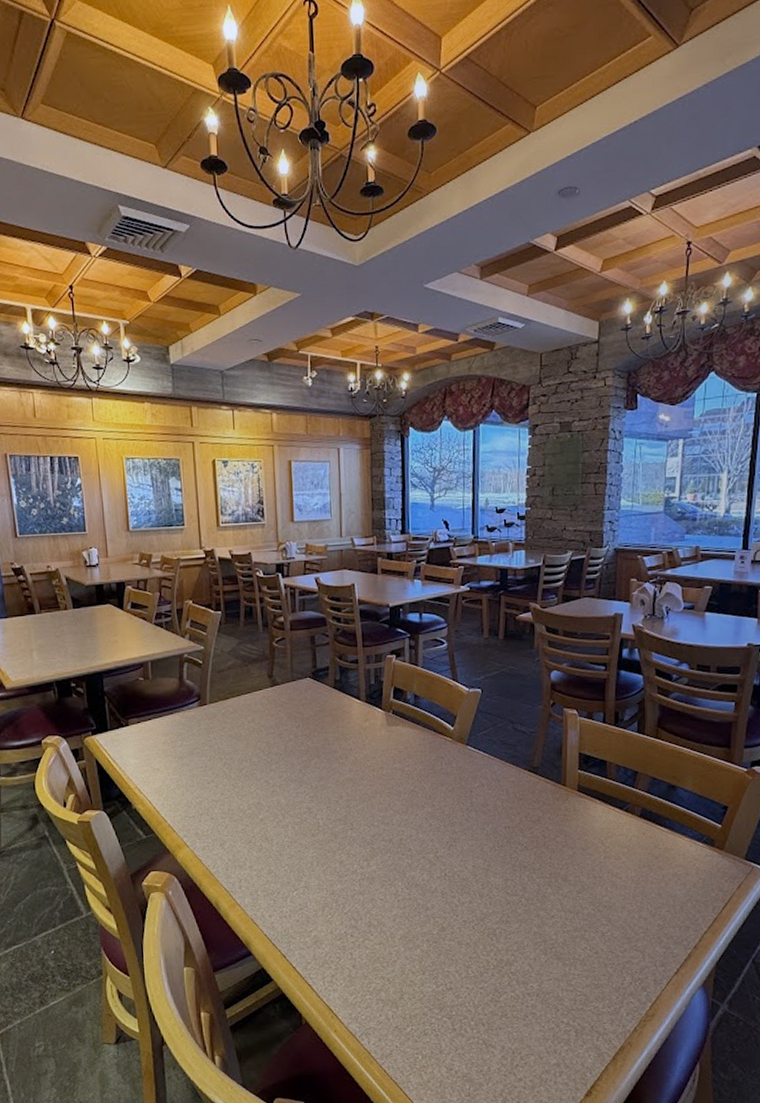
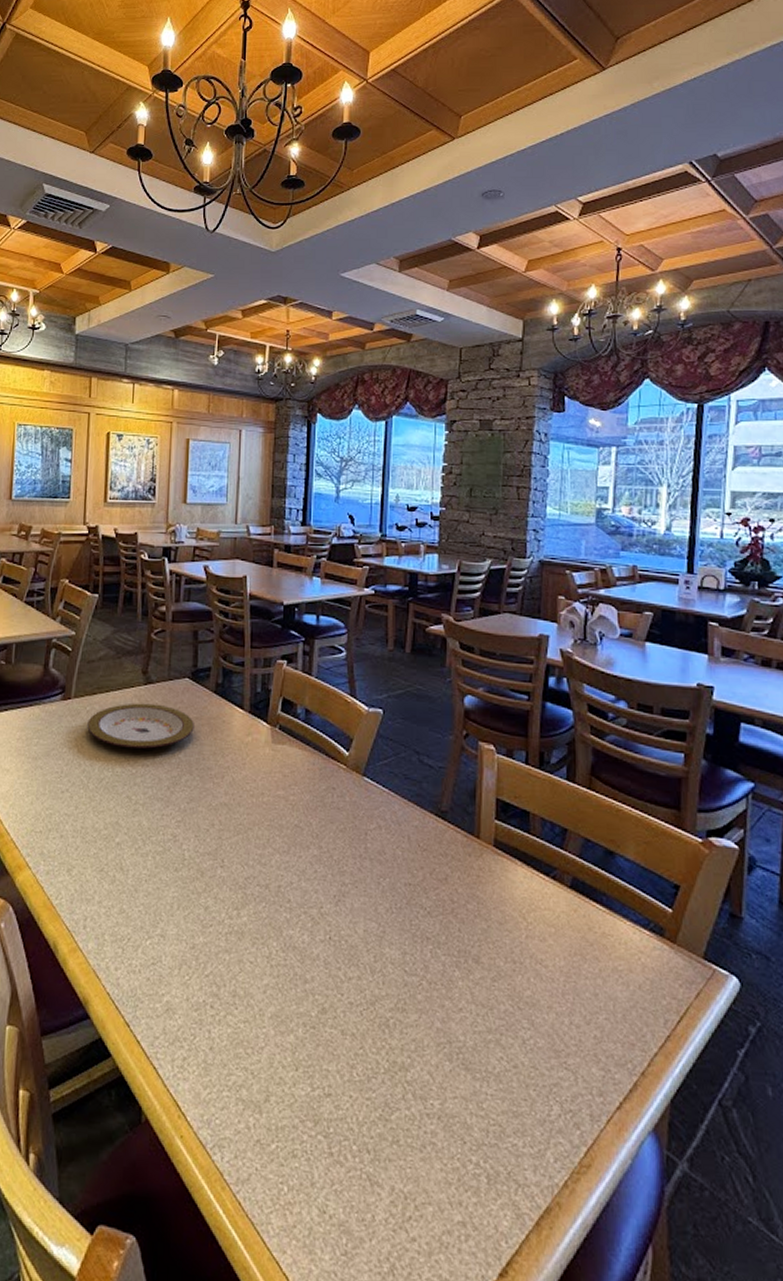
plate: none [224,702,318,741] -> present [87,703,194,749]

